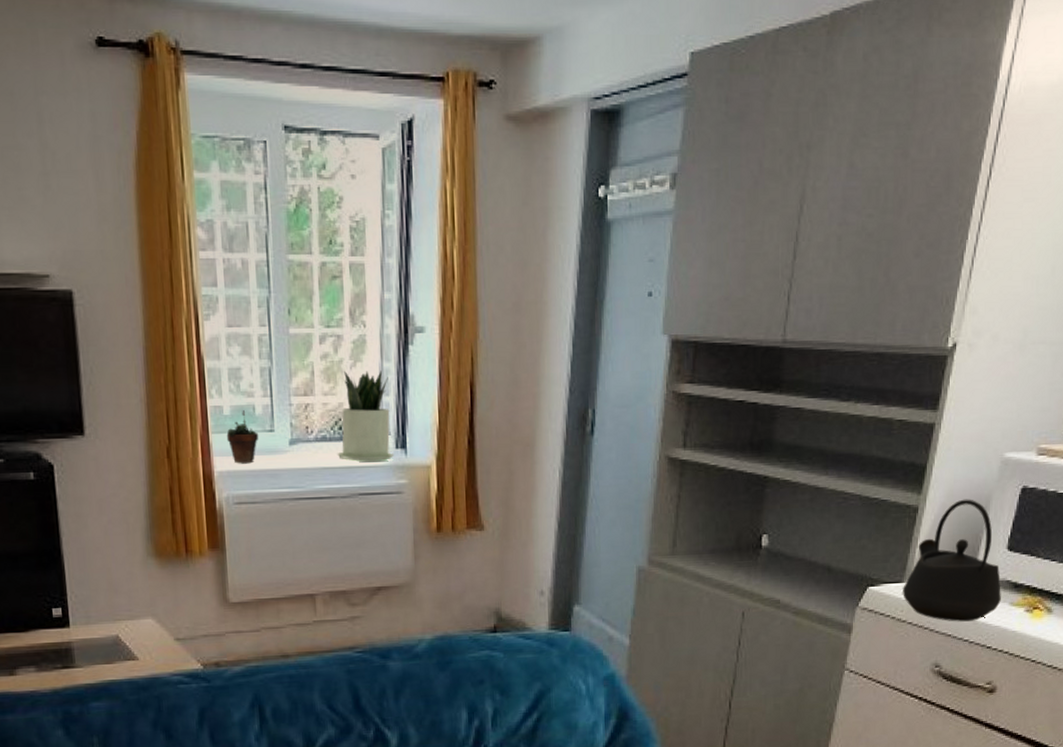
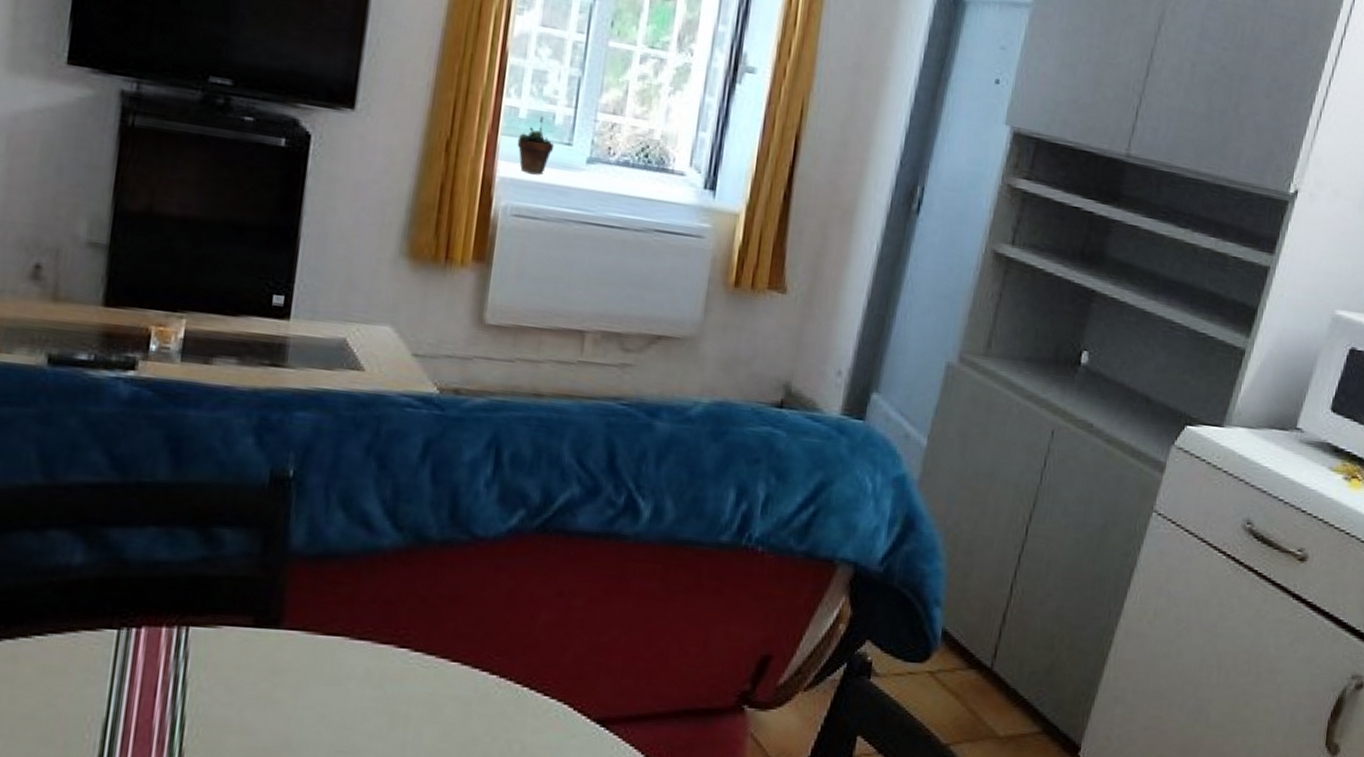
planter: present [337,370,393,462] -> none [638,97,708,200]
kettle: present [903,499,1001,622] -> none [1221,350,1321,481]

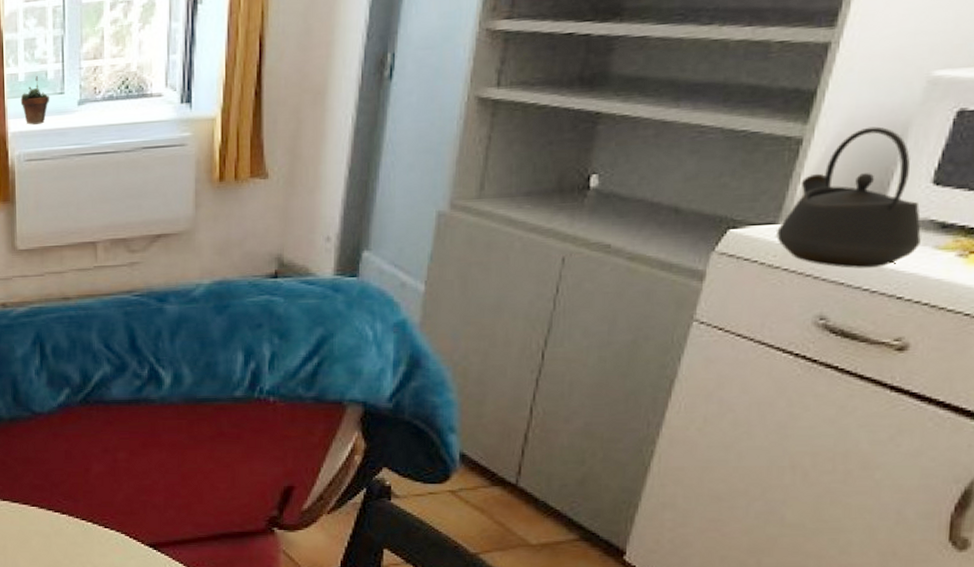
kettle: none [1221,350,1321,481] -> present [776,126,921,269]

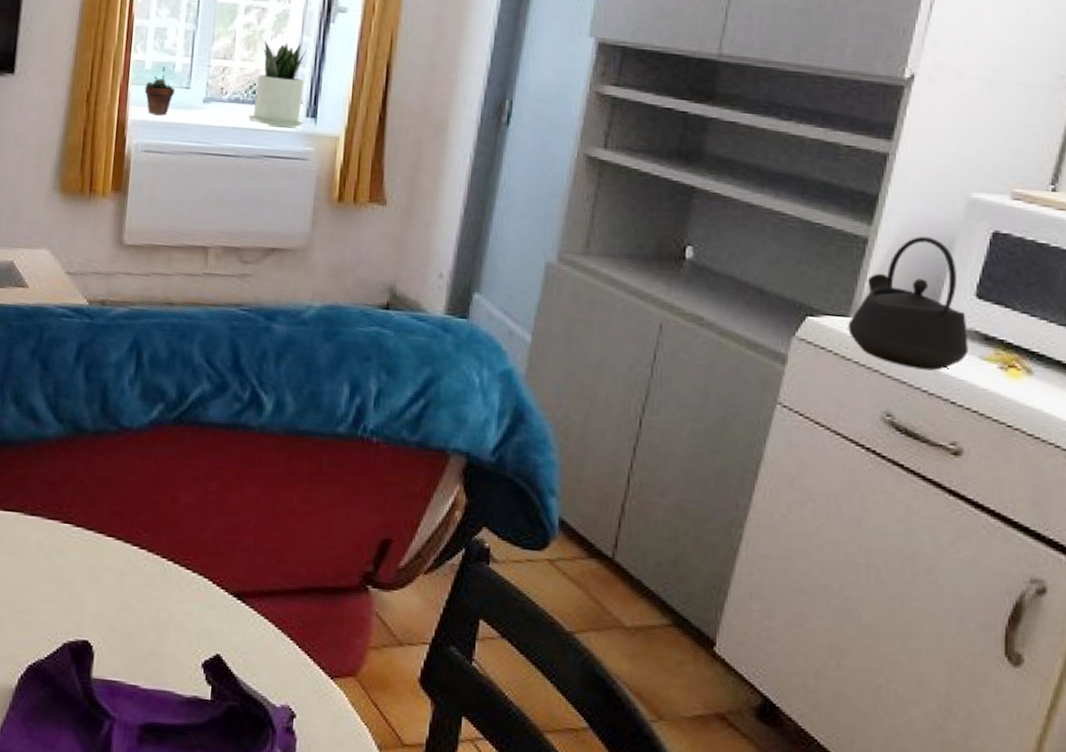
planter: none [123,30,178,118] -> present [248,41,307,128]

